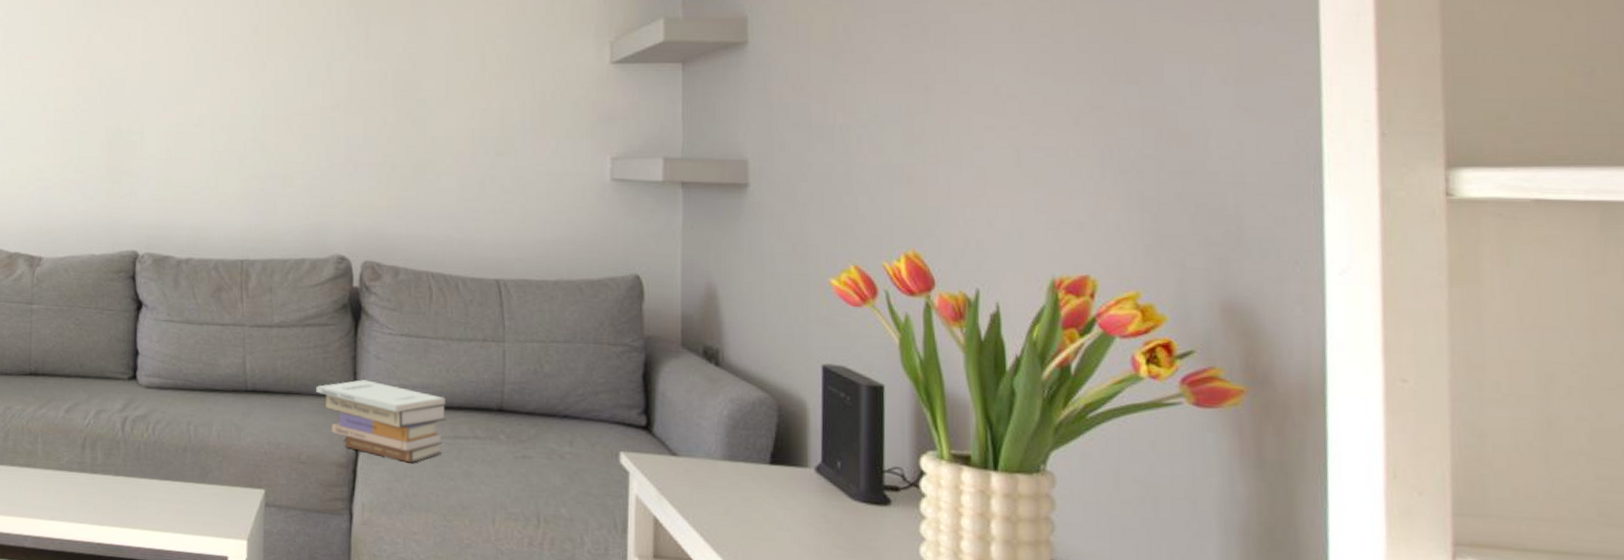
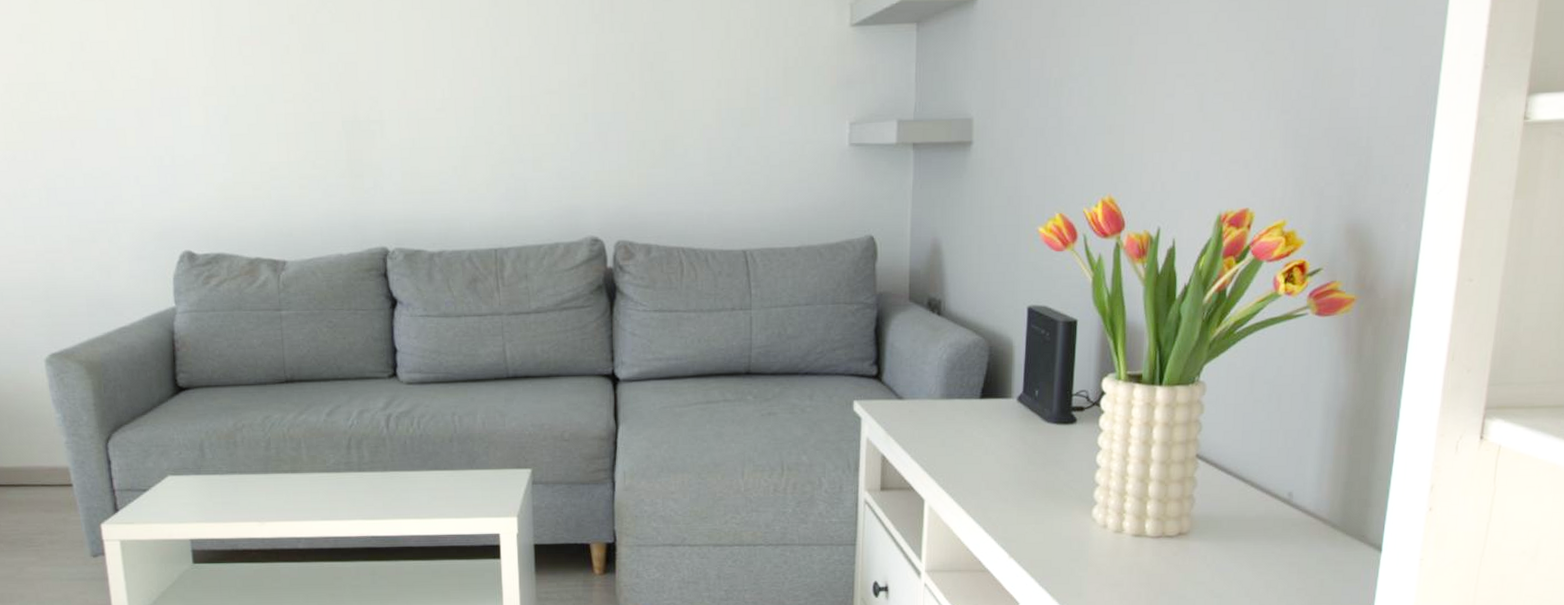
books: present [316,380,447,463] -> none [576,357,699,430]

